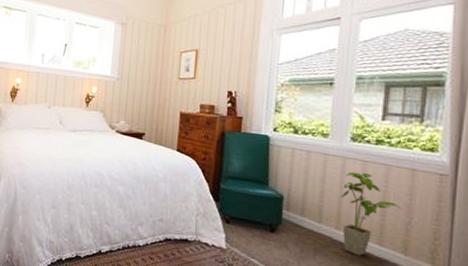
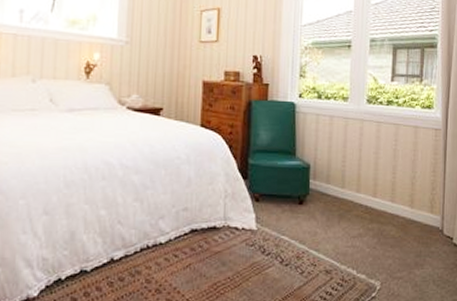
house plant: present [341,172,402,256] -> none [360,134,408,215]

